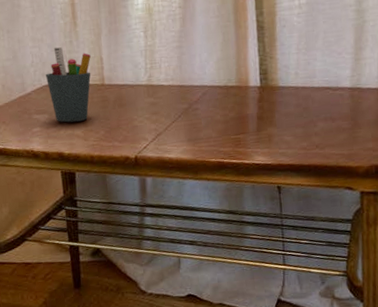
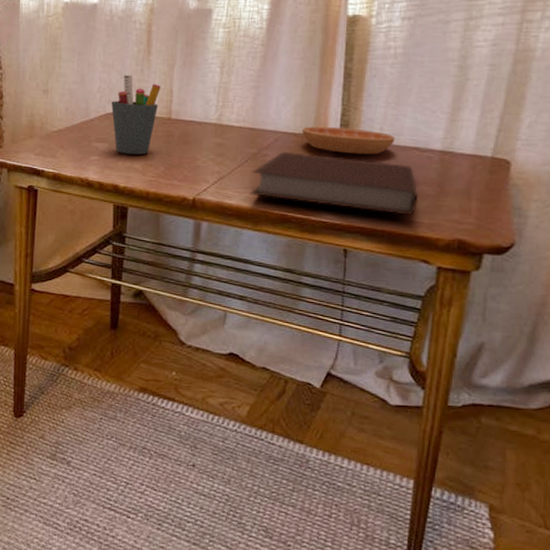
notebook: none [186,103,337,149] -> present [250,151,419,214]
saucer: none [226,76,310,100] -> present [302,126,395,154]

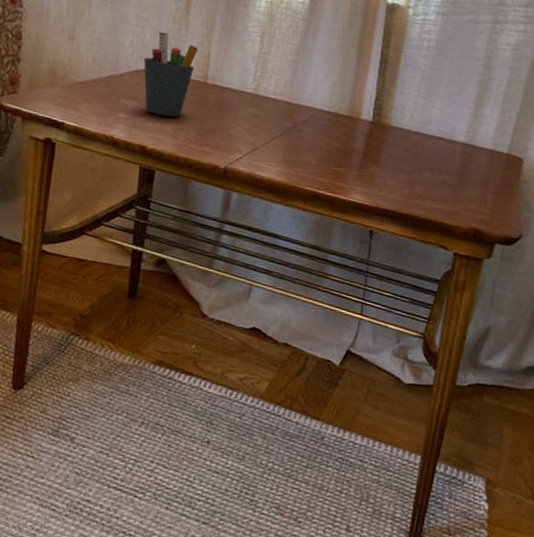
notebook: present [250,151,419,214] -> none [283,128,442,201]
saucer: present [302,126,395,154] -> none [337,106,424,141]

